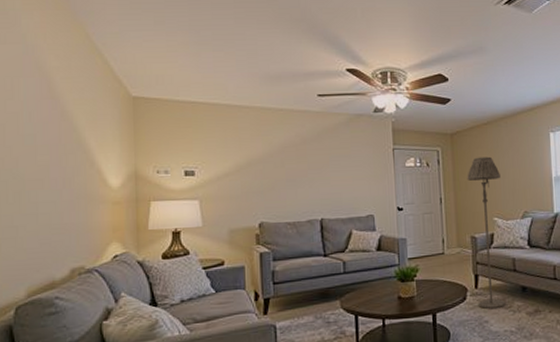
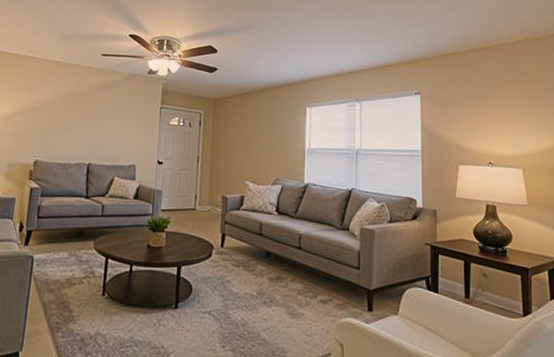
floor lamp: present [467,156,505,309] -> none [222,123,256,270]

